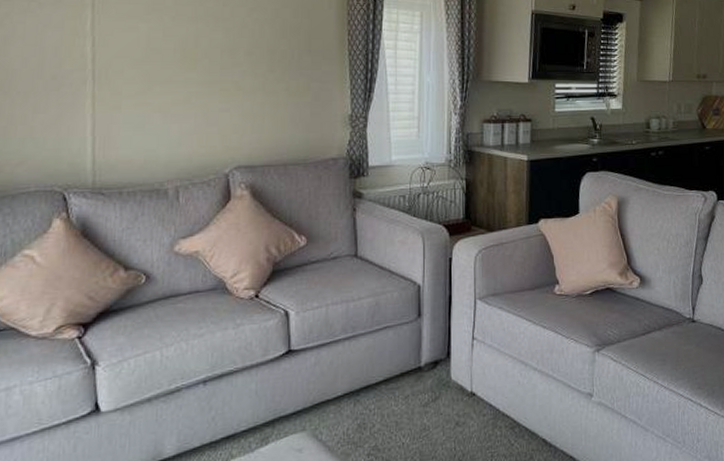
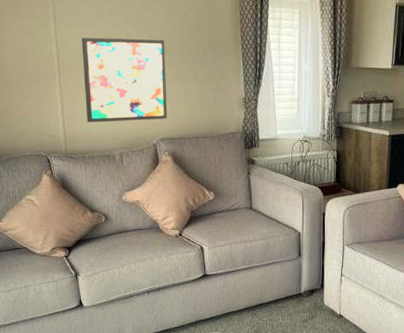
wall art: none [129,34,248,146] -> present [82,37,168,123]

